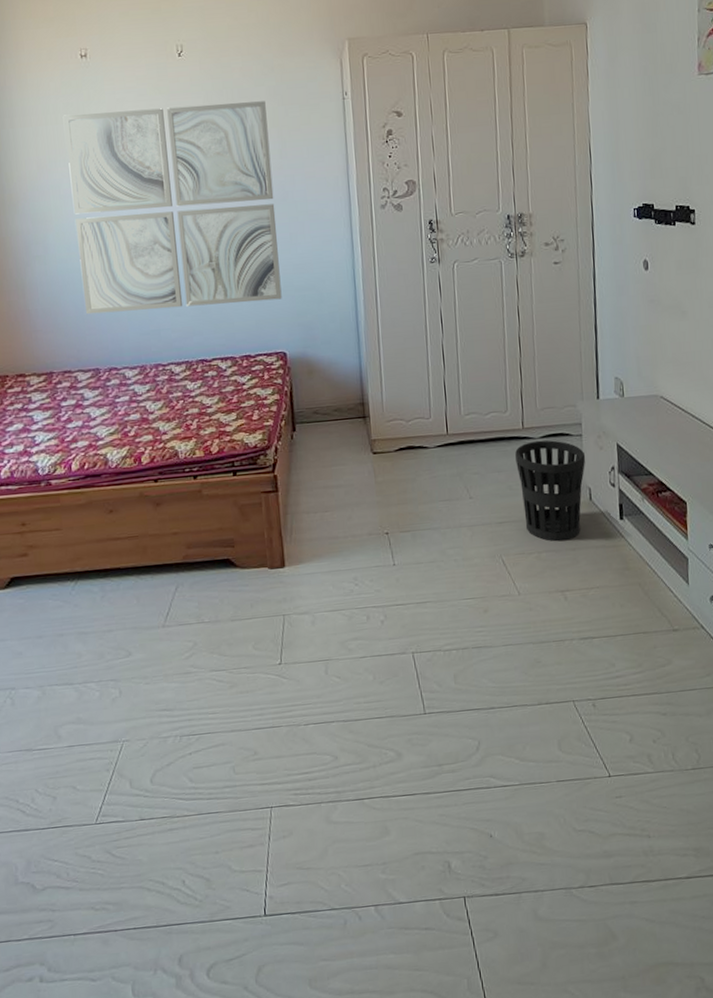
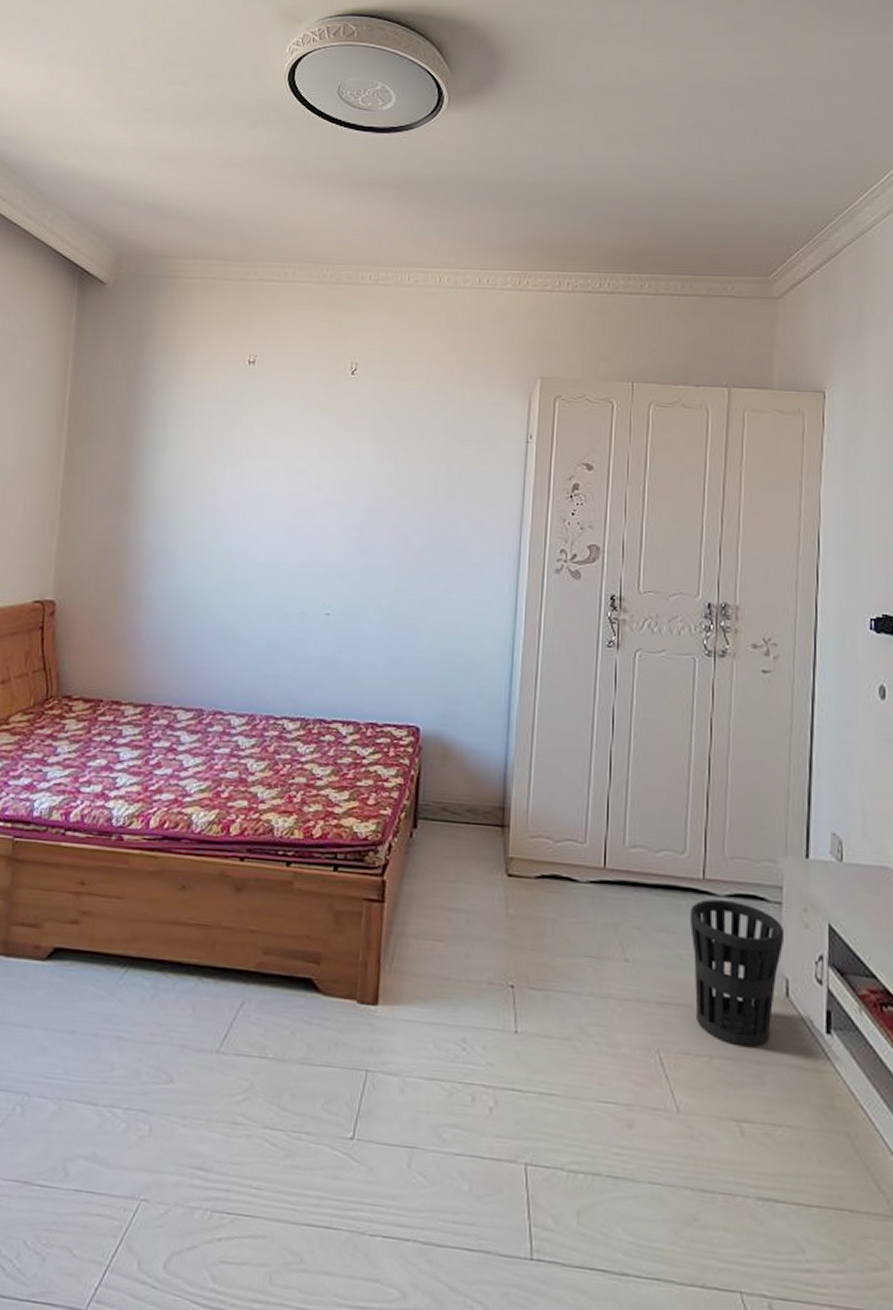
wall art: present [64,101,282,315] -> none [201,421,438,662]

